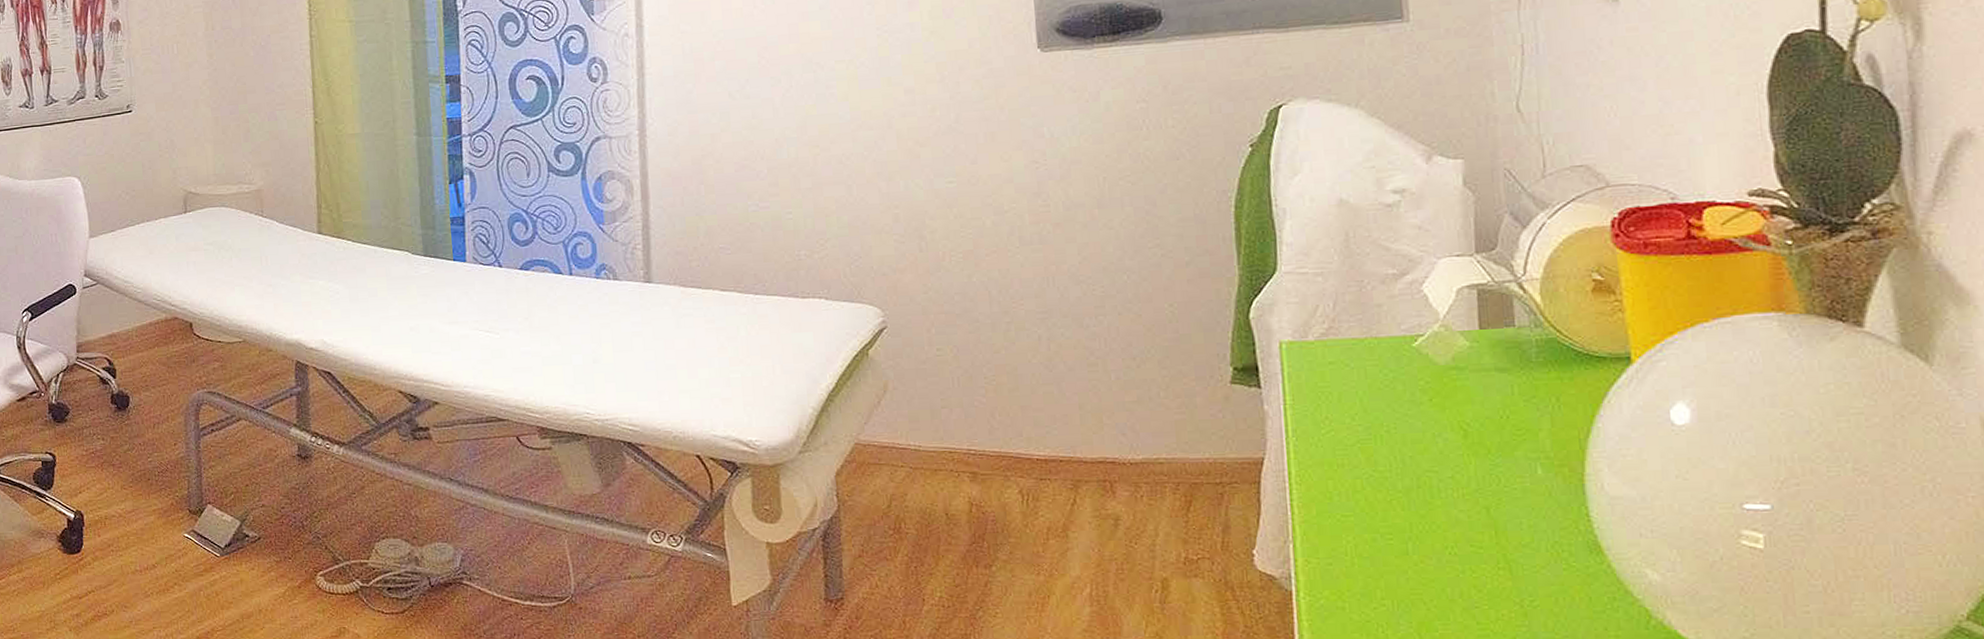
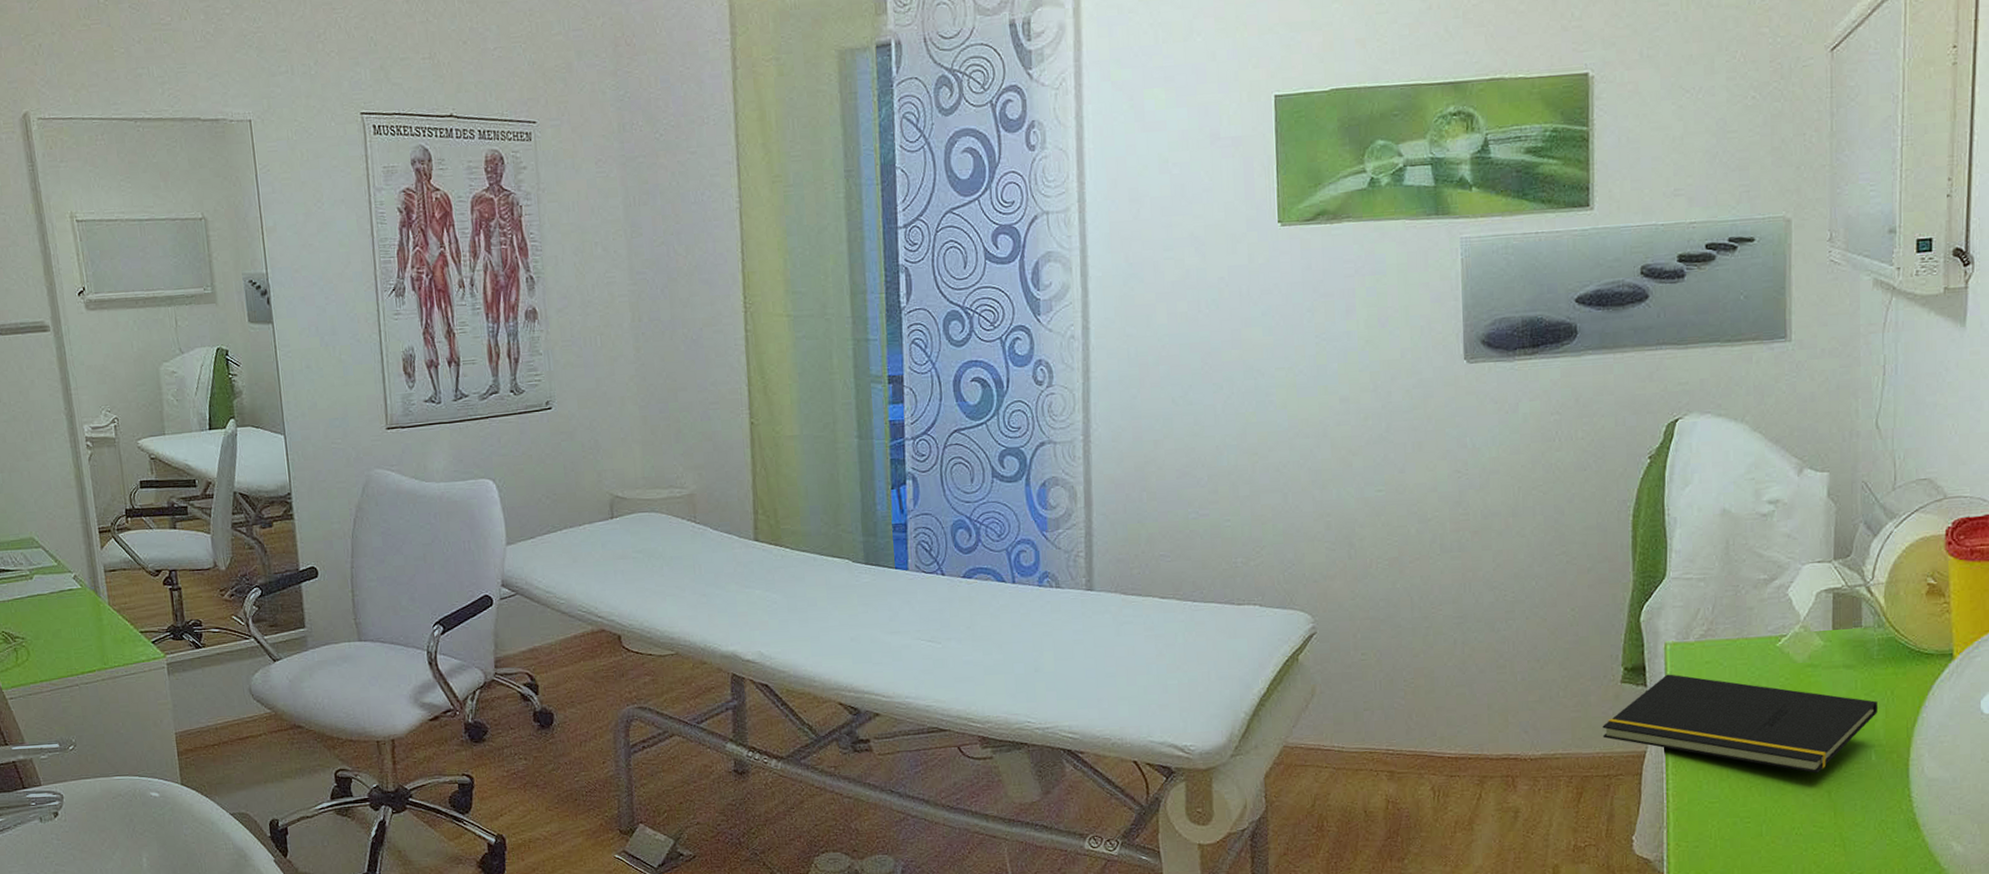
notepad: none [1211,375,1541,487] -> present [1602,674,1877,774]

